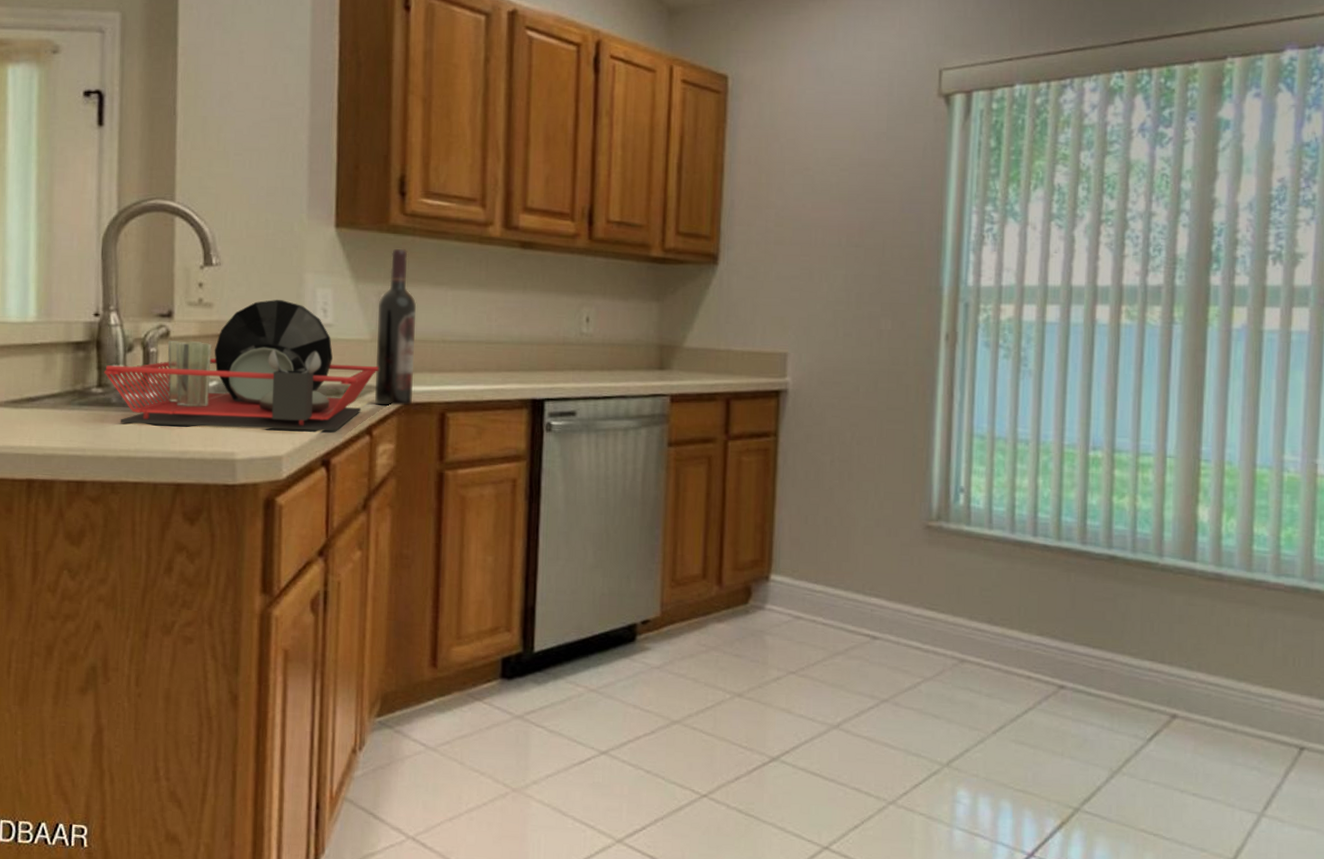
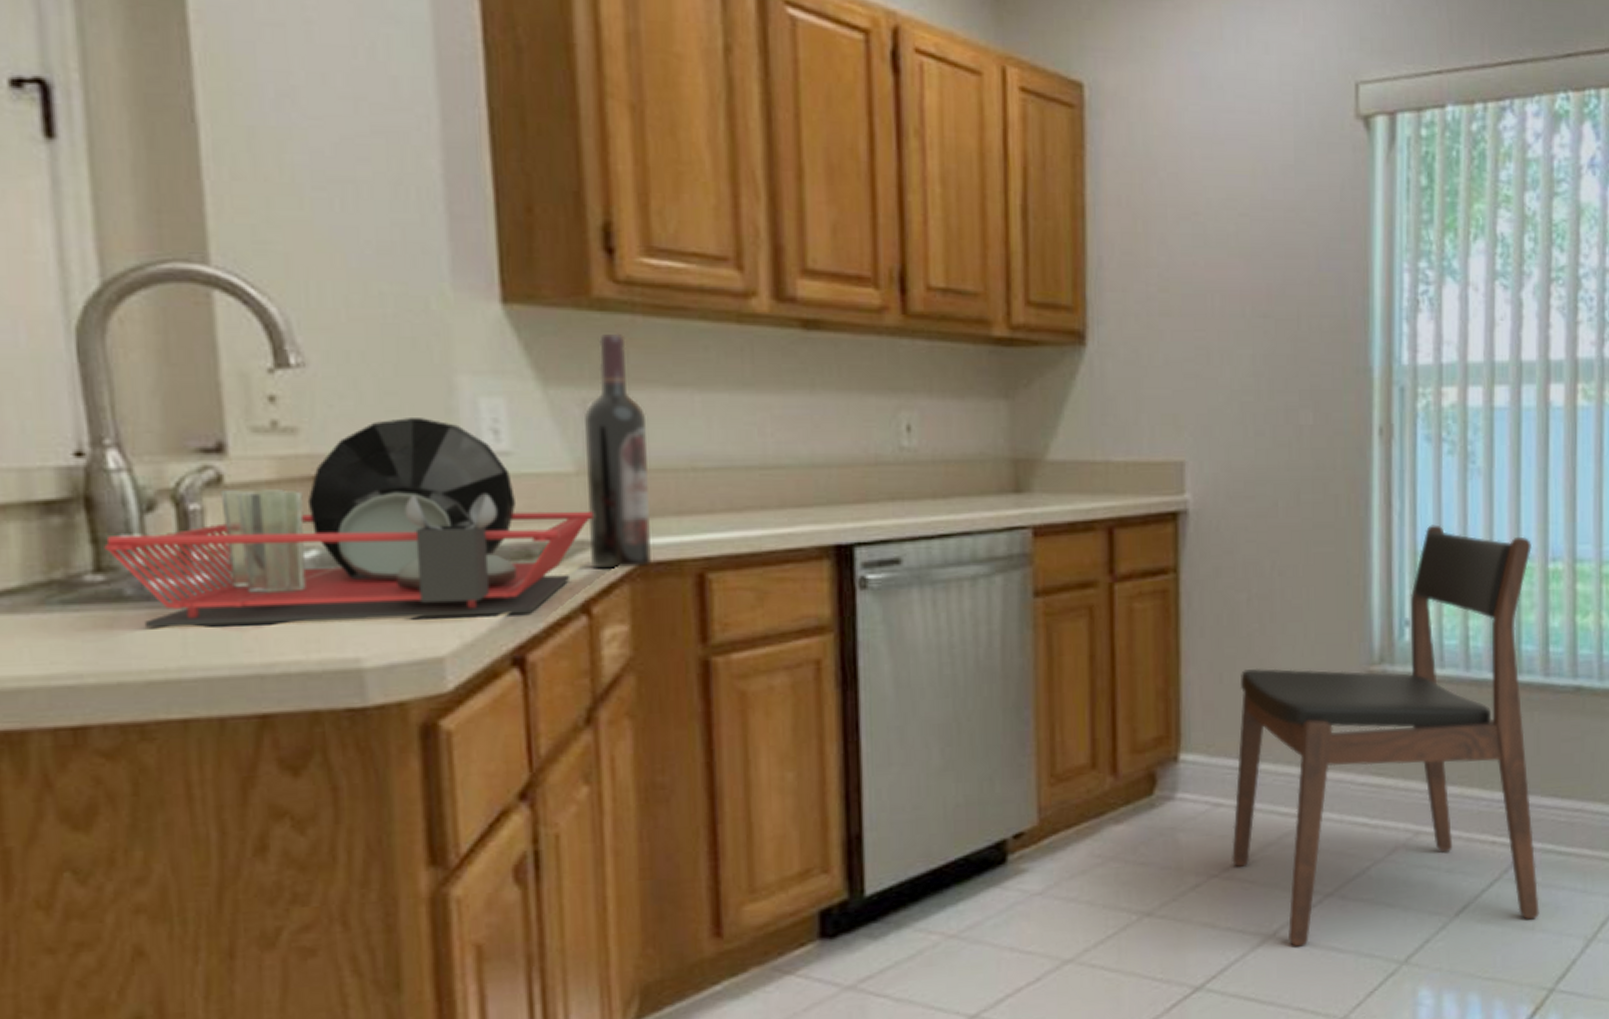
dining chair: none [807,413,1074,747] -> present [1232,524,1539,947]

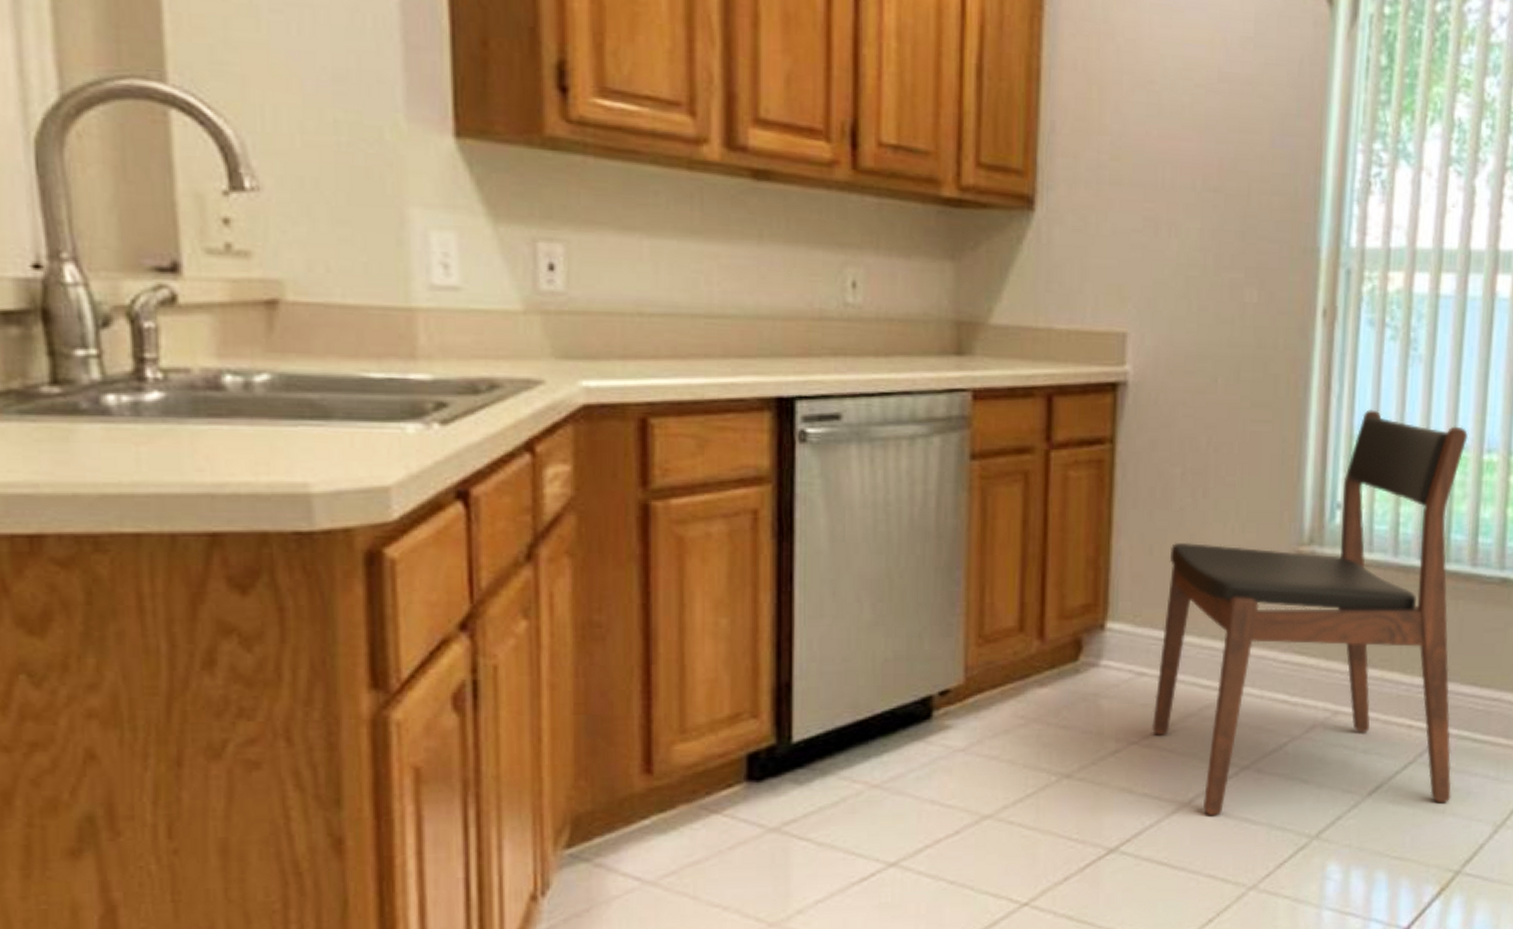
dish rack: present [104,418,593,628] -> none [61,247,539,449]
wine bottle: present [583,333,651,569] -> none [532,173,596,409]

